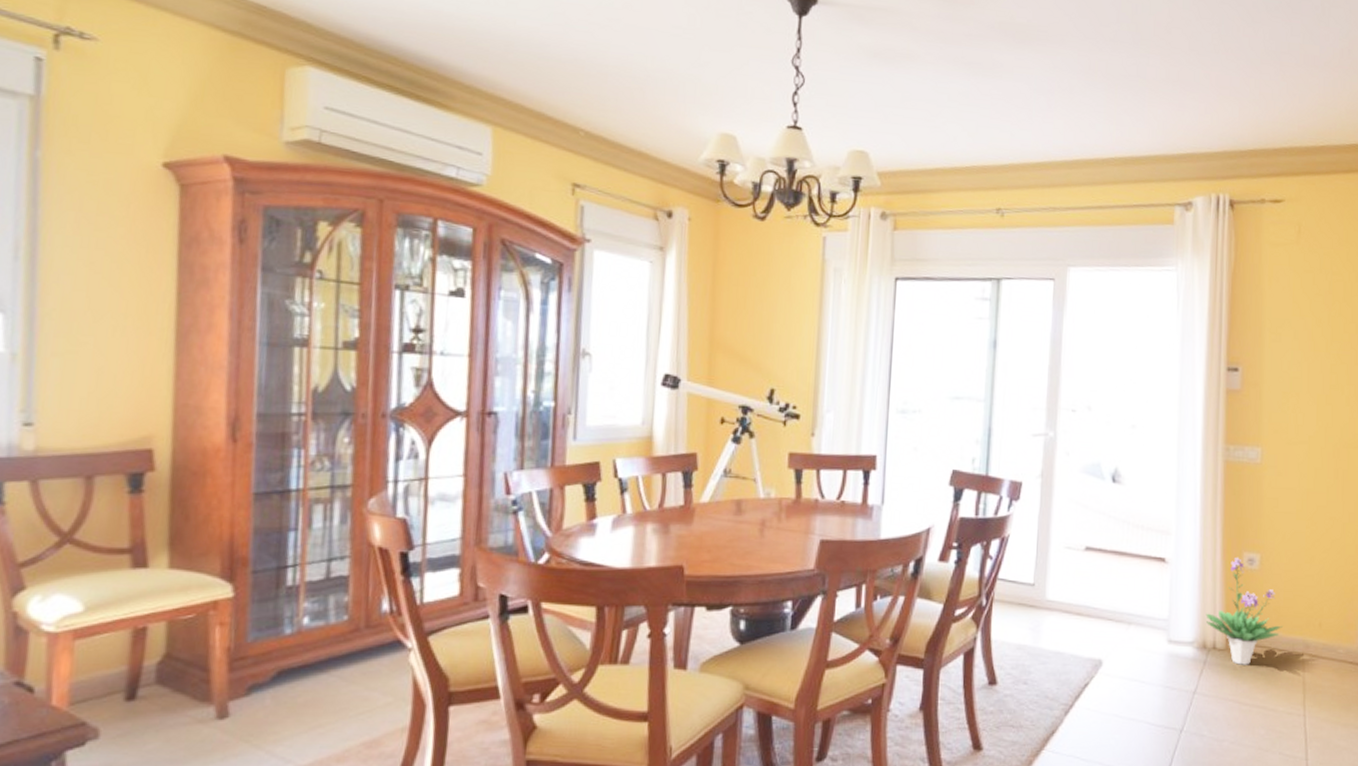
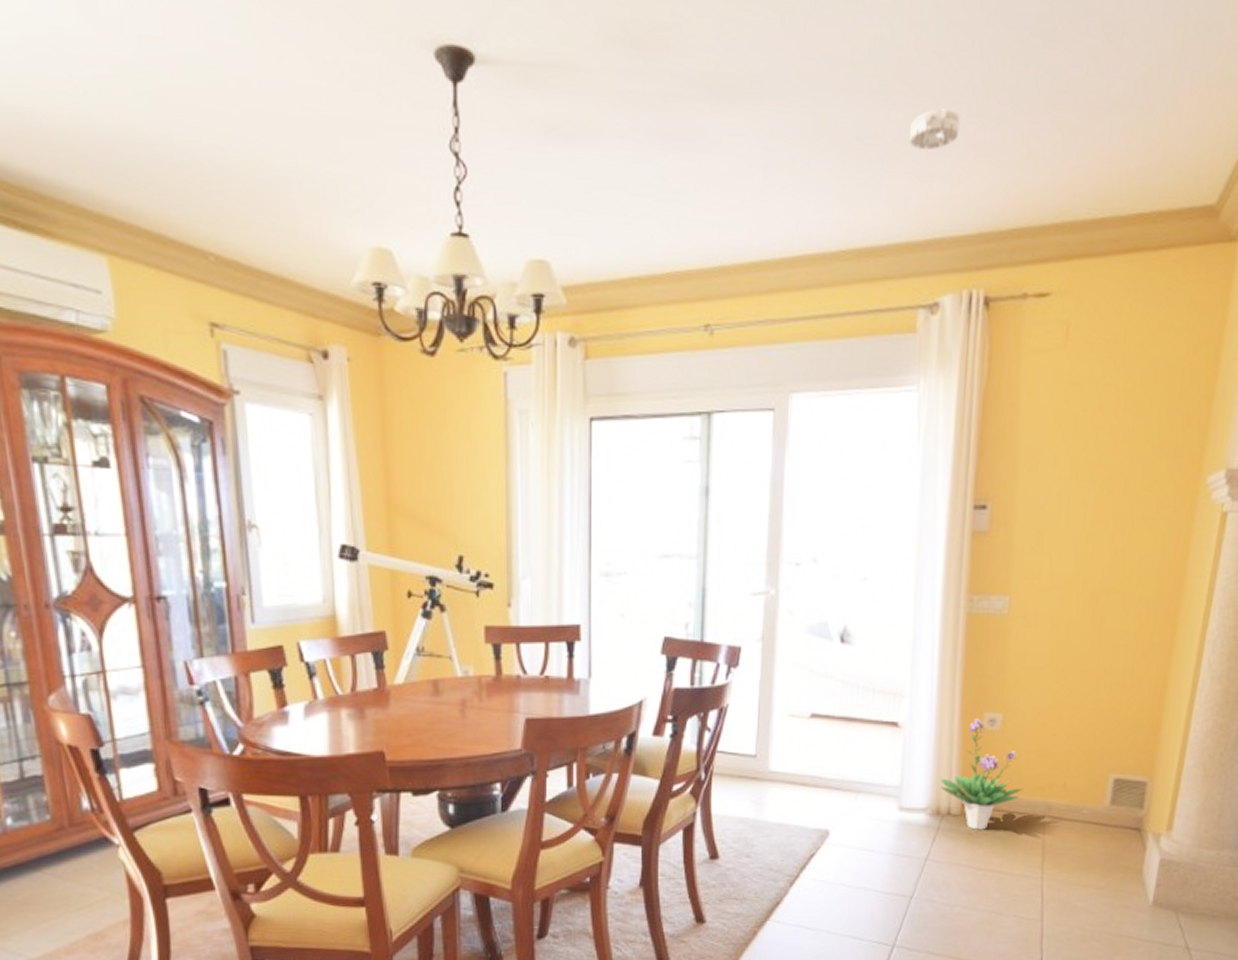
smoke detector: none [1165,58,1205,88] -> present [910,108,960,151]

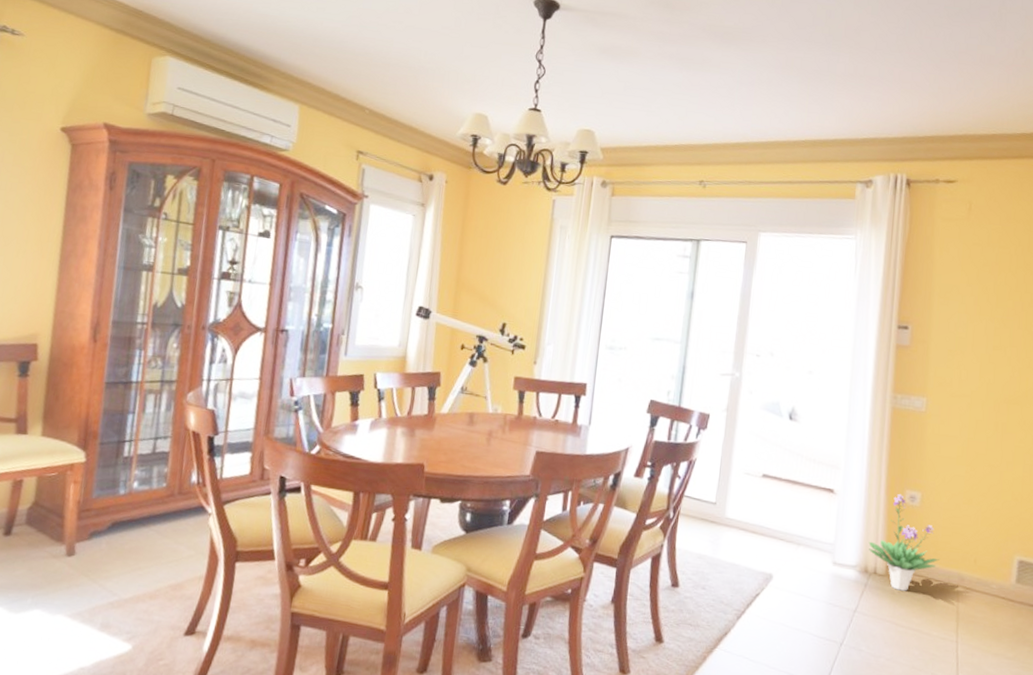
smoke detector: present [910,108,960,151] -> none [853,56,890,82]

